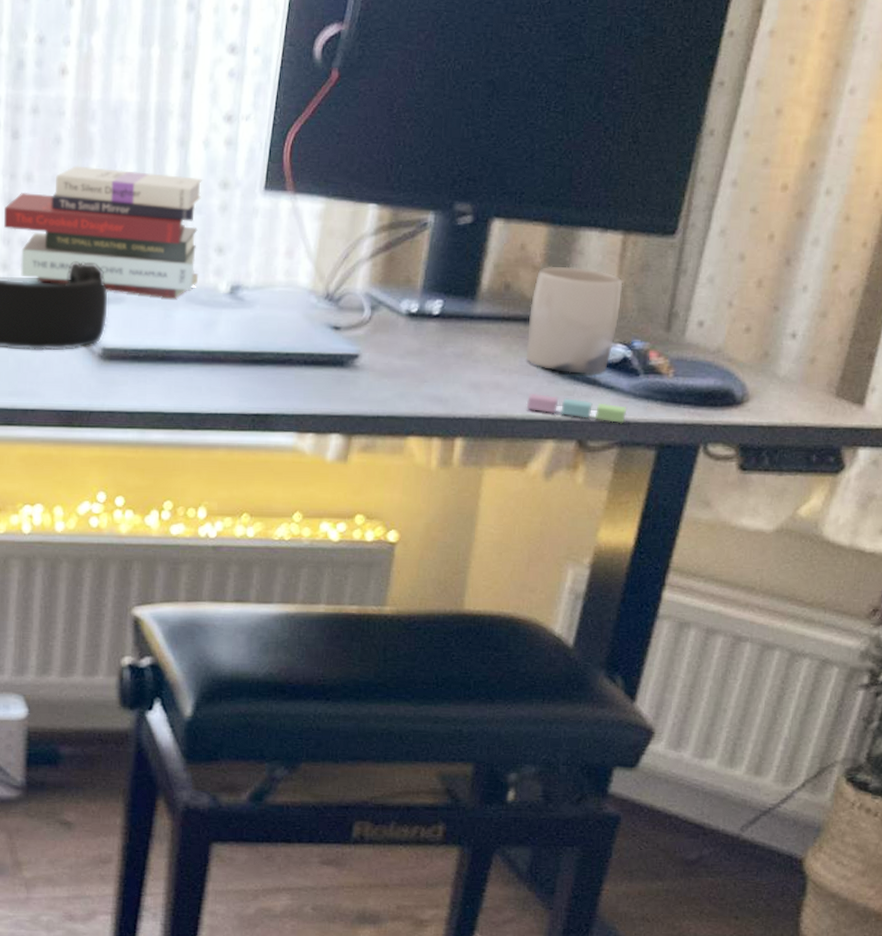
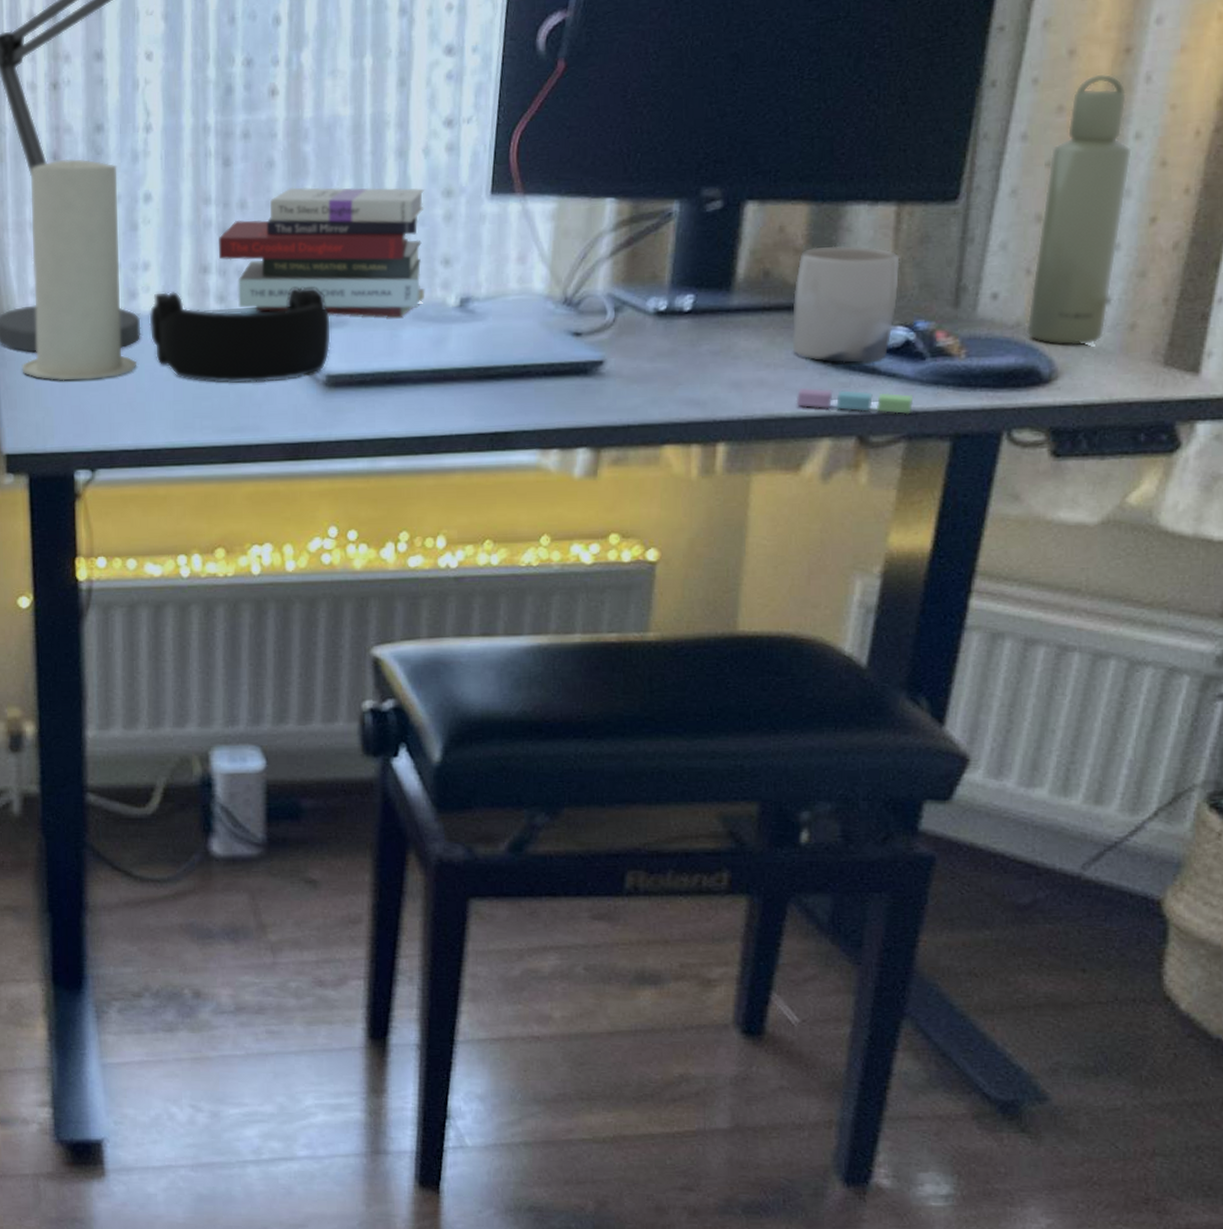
bottle: none [725,133,822,373] -> present [1027,73,1132,345]

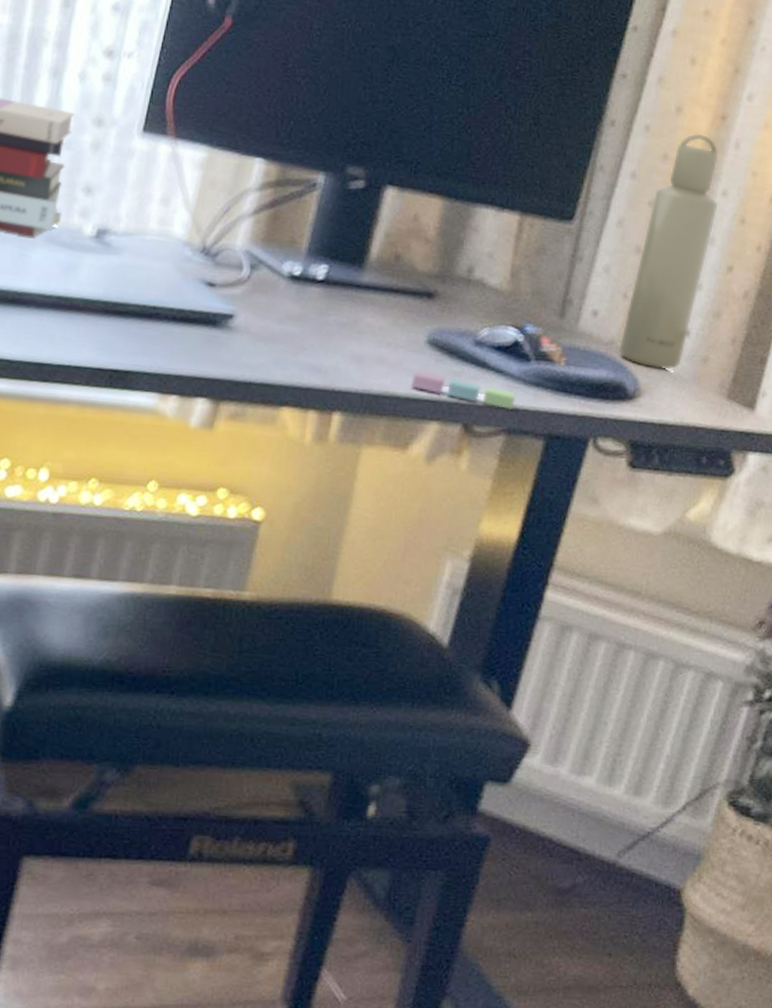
mug: present [792,245,900,363] -> none [414,240,518,356]

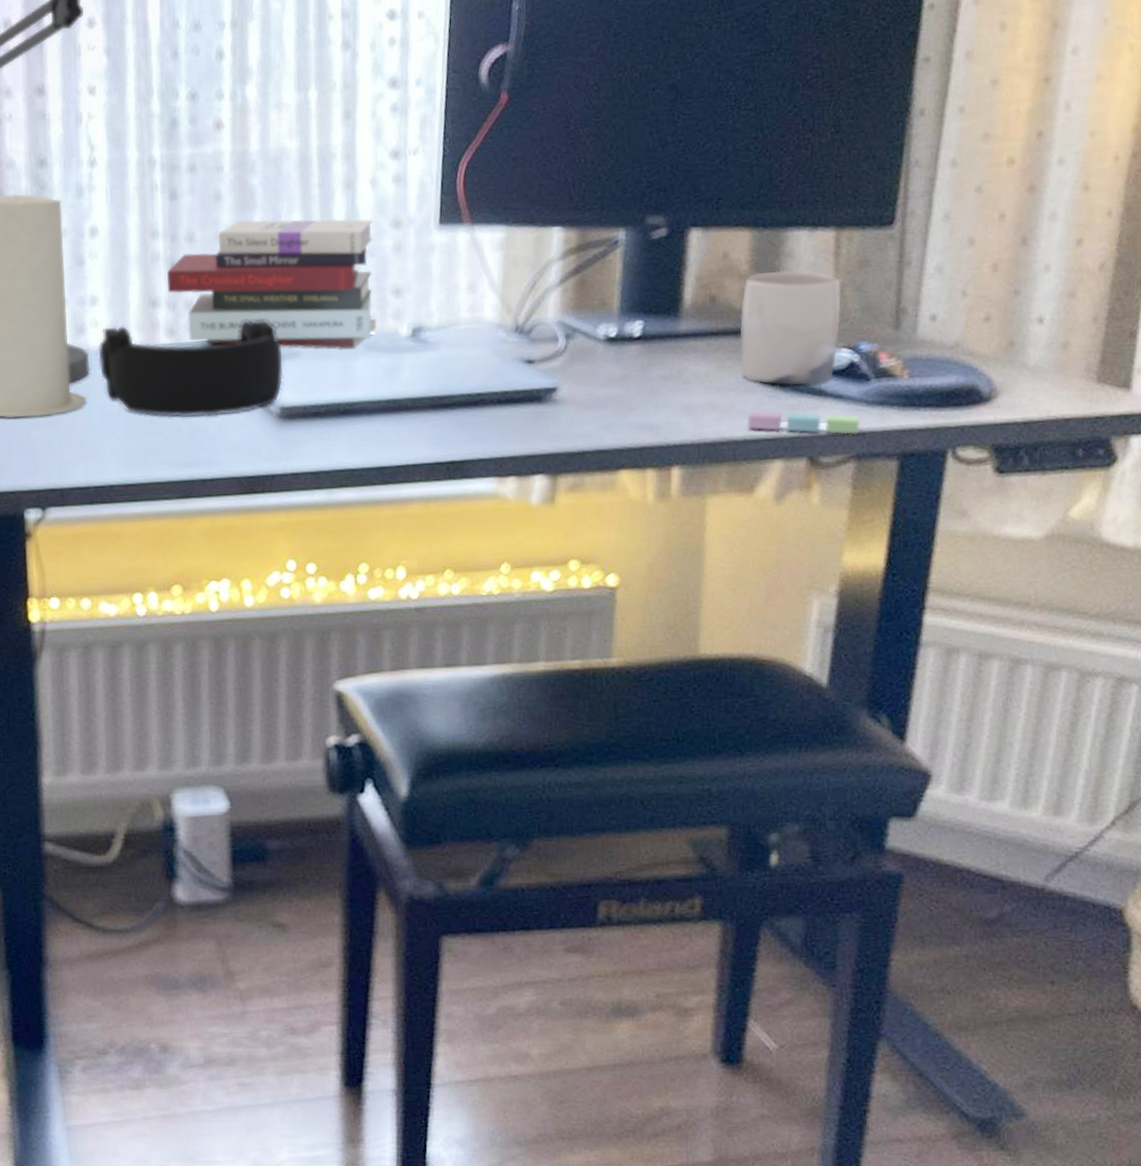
mug: none [414,240,518,356] -> present [739,270,841,386]
bottle: present [618,132,719,370] -> none [965,102,1056,364]

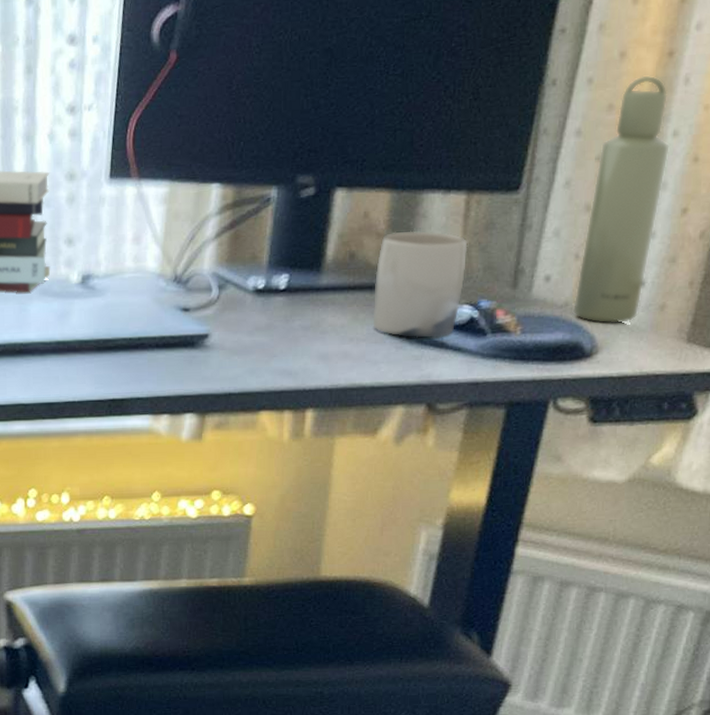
sticky notes: present [746,410,861,435] -> none [375,359,476,385]
bottle: none [965,102,1056,364] -> present [573,75,669,323]

